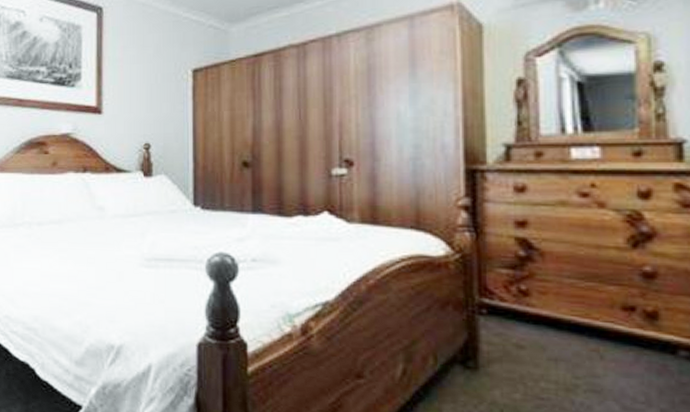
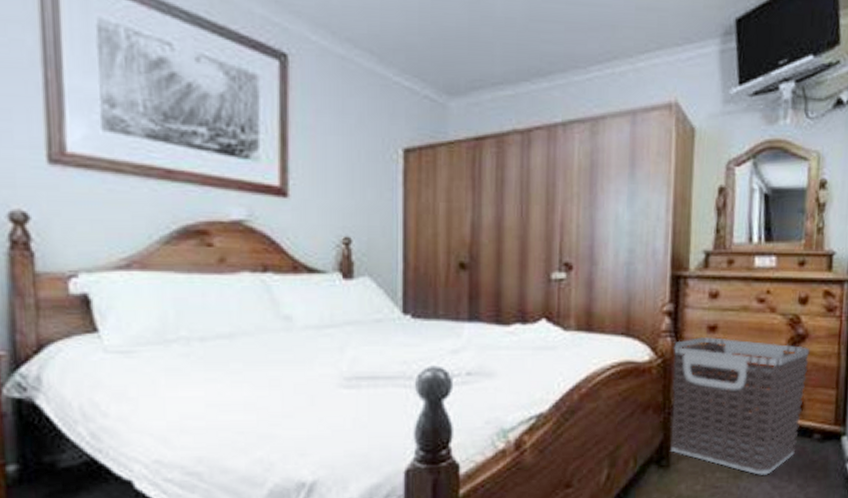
clothes hamper: none [473,233,661,392] -> present [670,337,810,475]

